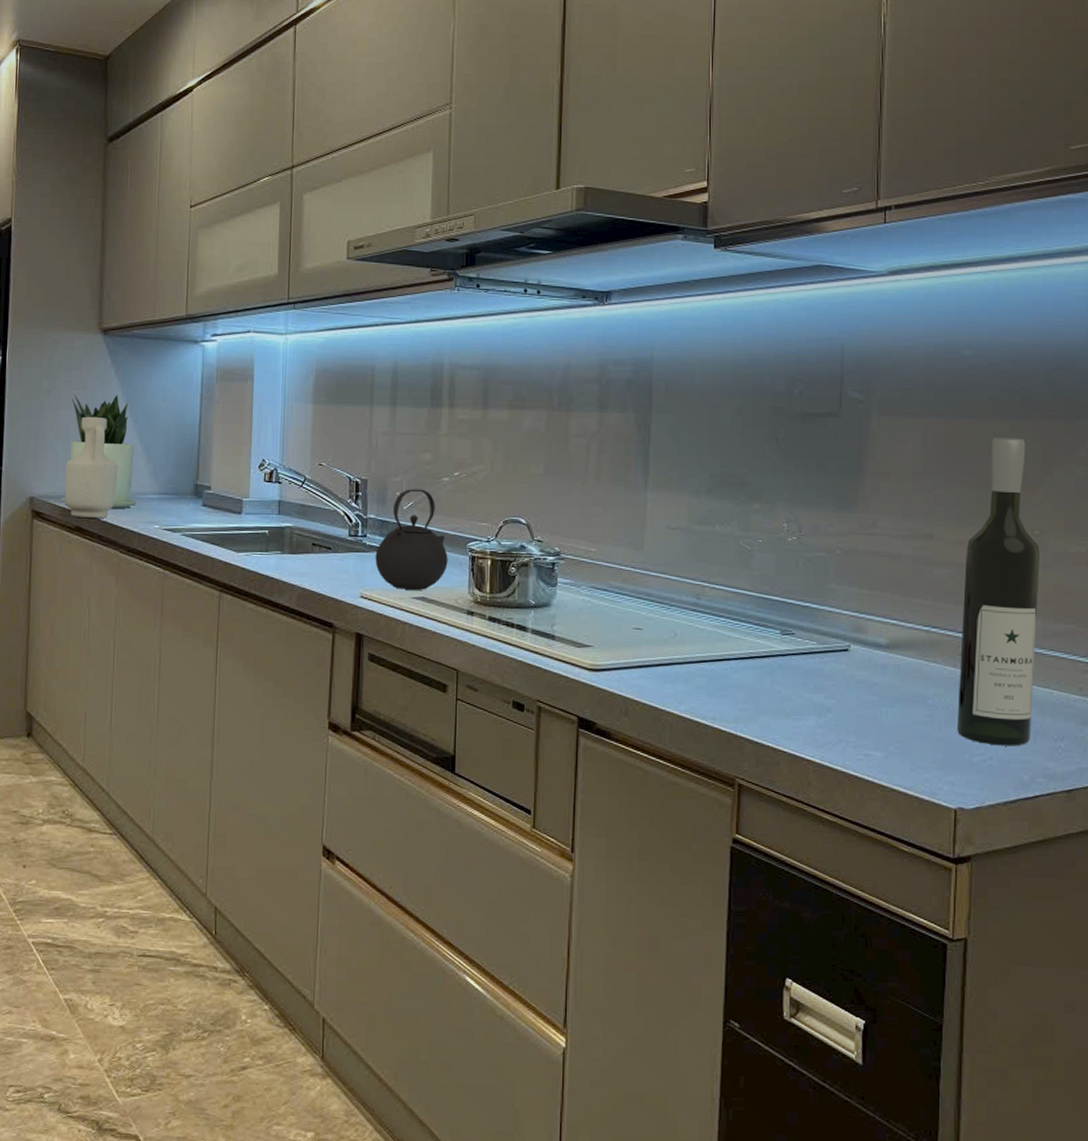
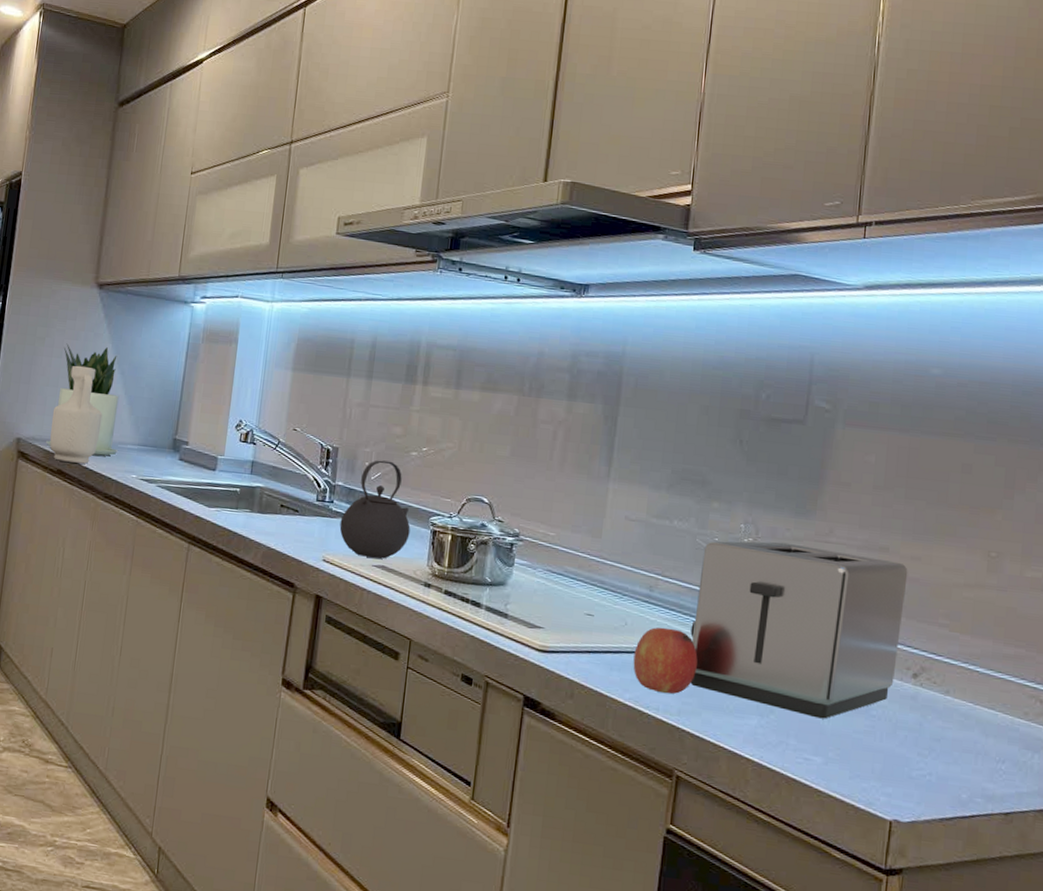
fruit: none [686,635,750,702] -> present [633,627,698,694]
toaster: none [741,538,954,713] -> present [690,541,908,719]
bottle: present [957,438,1040,747] -> none [898,457,995,765]

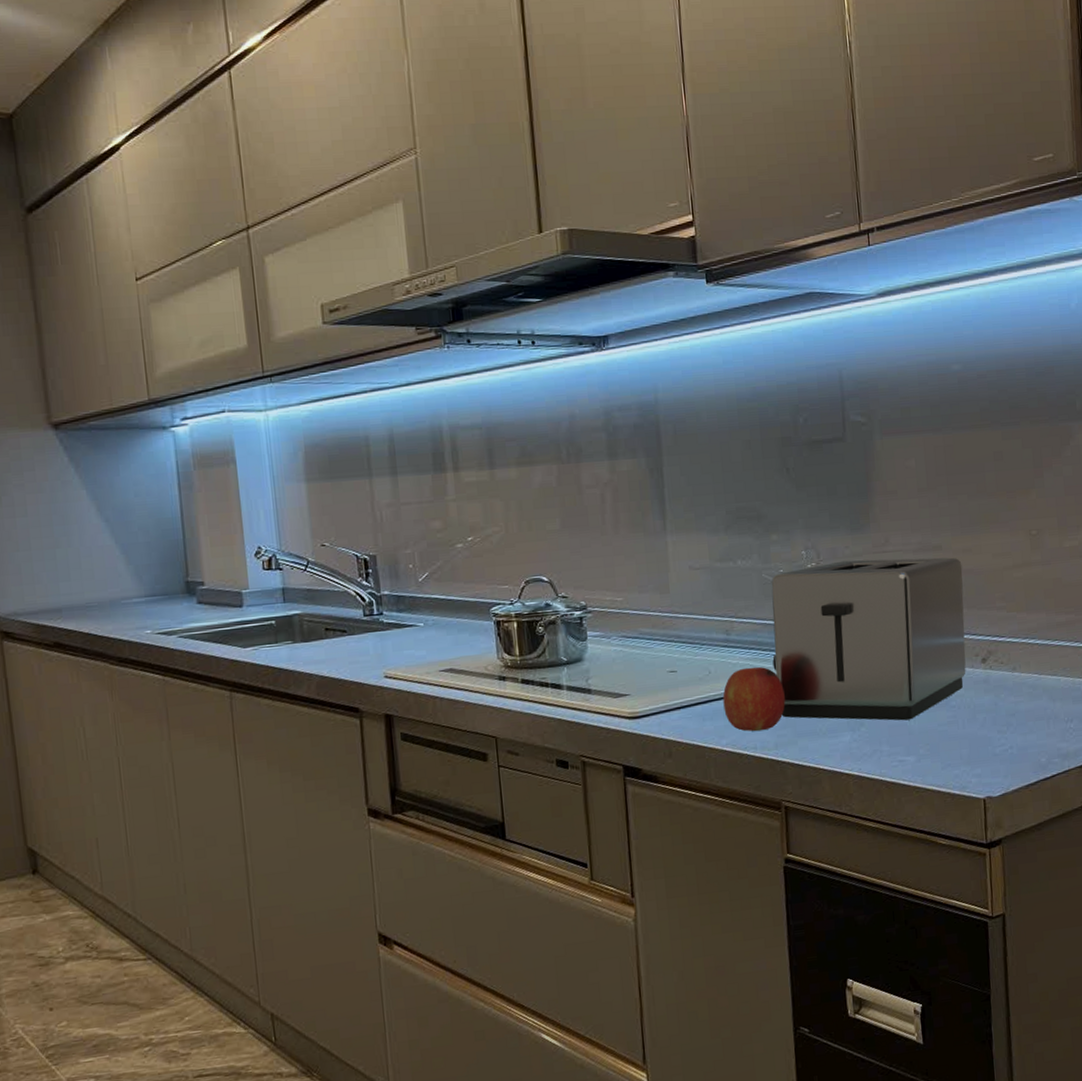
planter: present [45,343,120,456] -> none [27,495,123,620]
ceramic jug: present [49,365,103,464] -> none [31,520,97,633]
kettle: present [339,460,411,559] -> none [394,558,473,664]

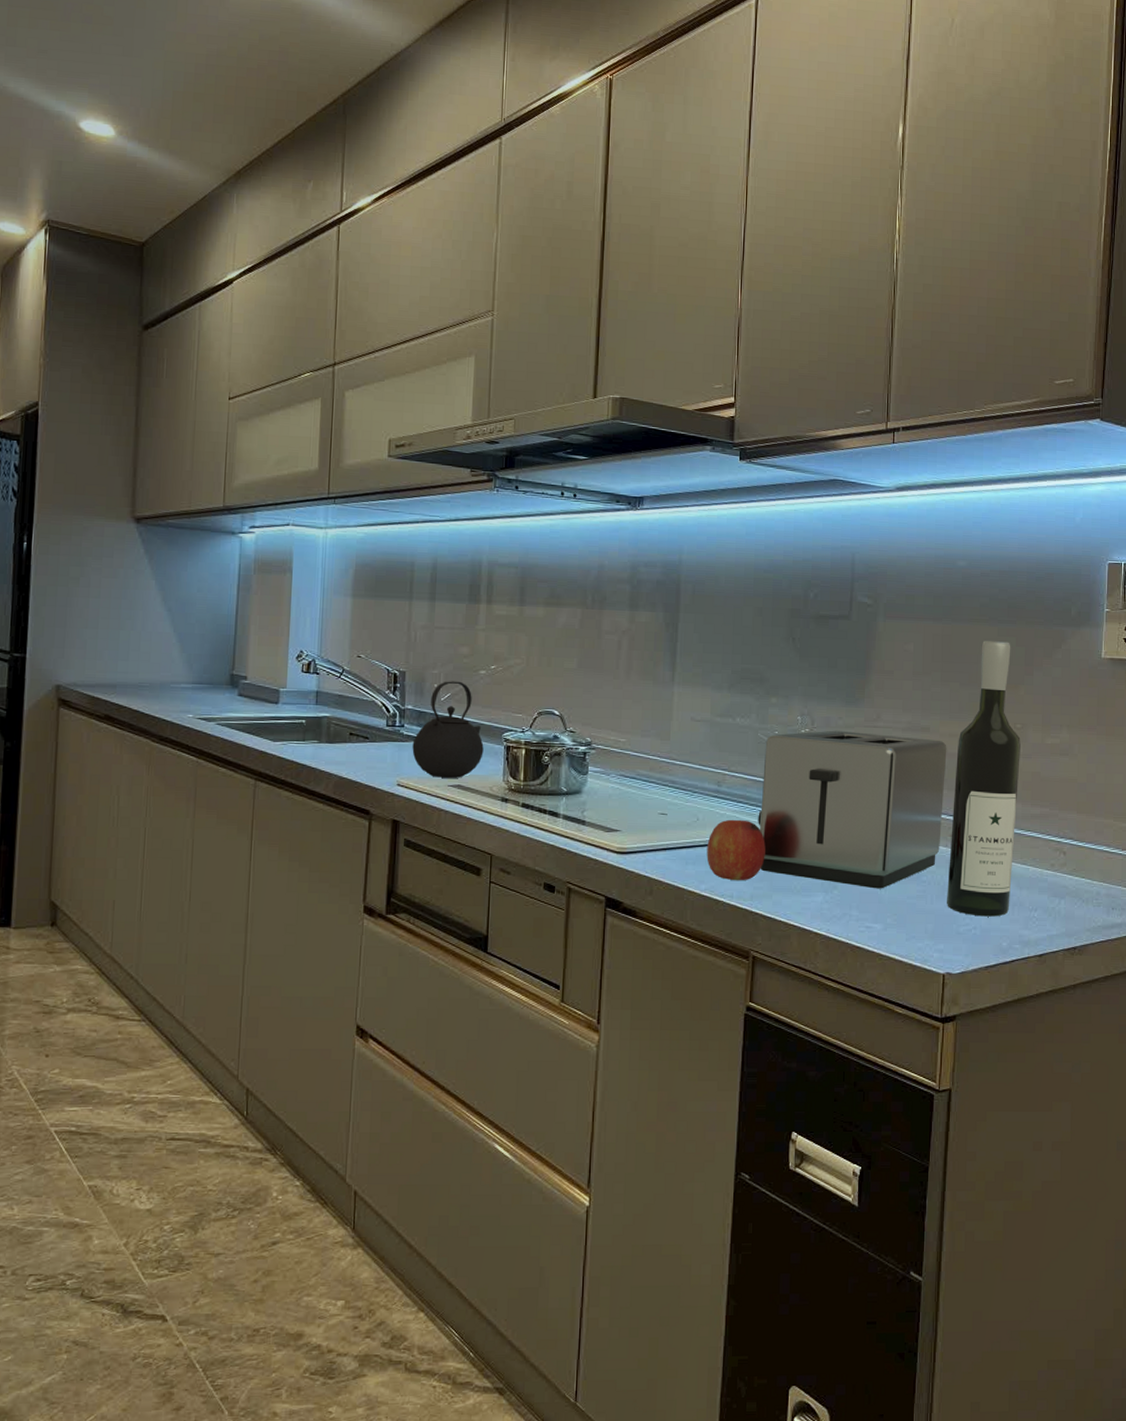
kettle: none [394,558,473,664] -> present [412,681,484,778]
bottle: none [972,445,1045,735] -> present [947,641,1021,917]

